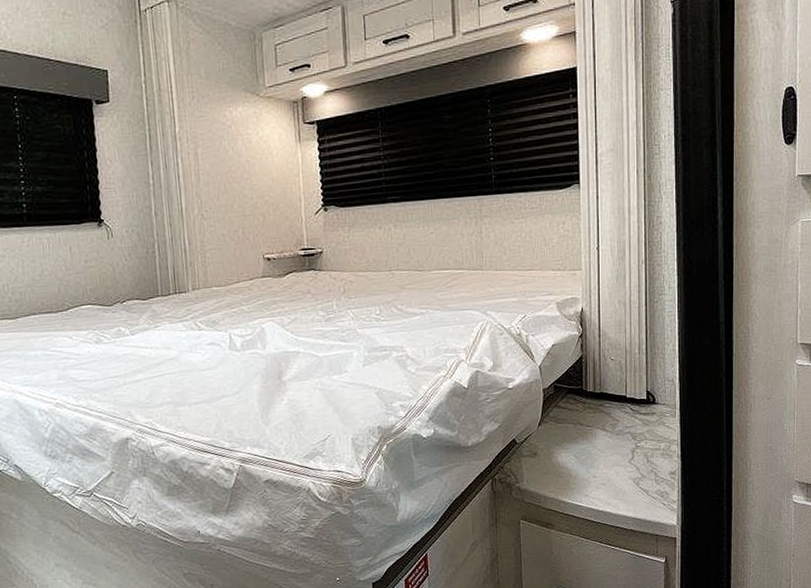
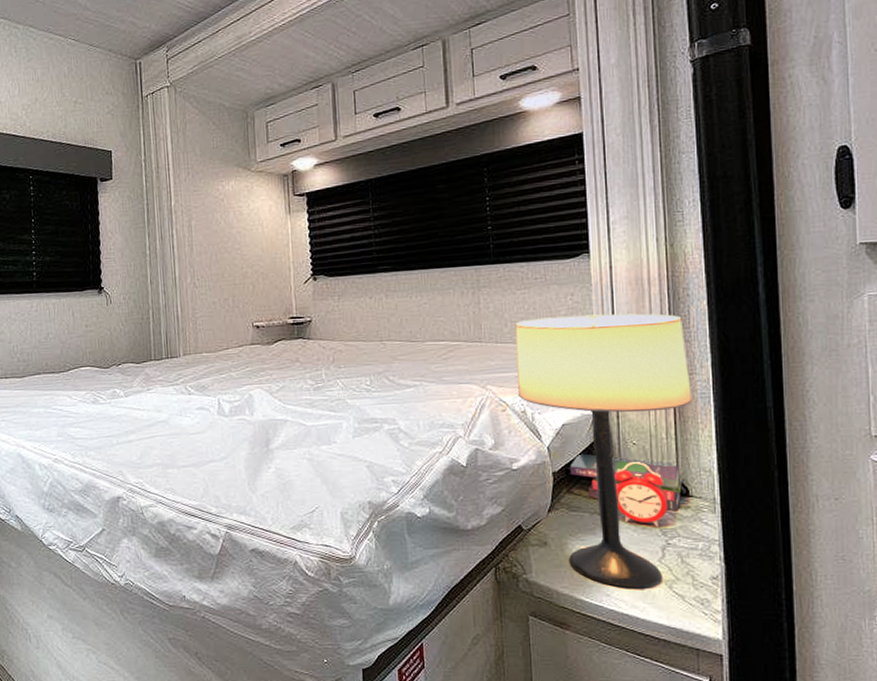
table lamp: none [513,240,662,488] -> present [515,313,693,588]
books: none [558,370,650,418] -> present [570,453,682,512]
alarm clock: none [595,376,638,433] -> present [614,462,668,527]

